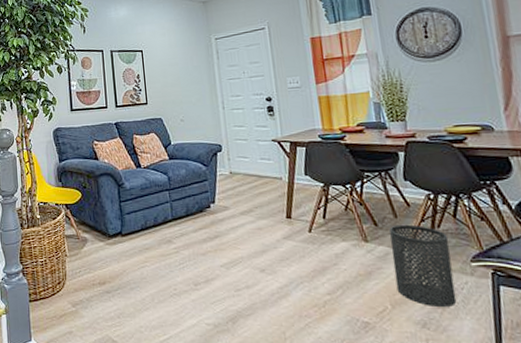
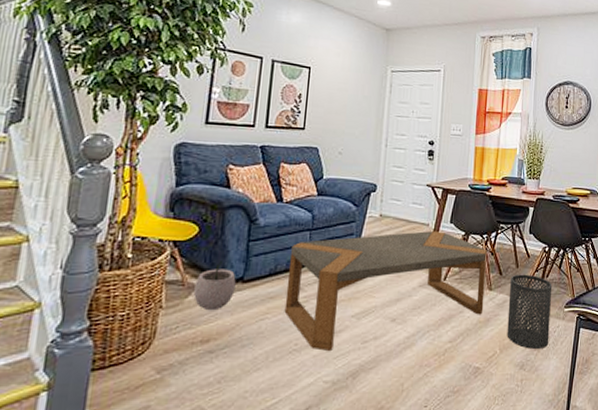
plant pot: none [86,219,117,259] -> present [194,261,236,311]
coffee table: none [156,184,362,296] -> present [284,231,487,351]

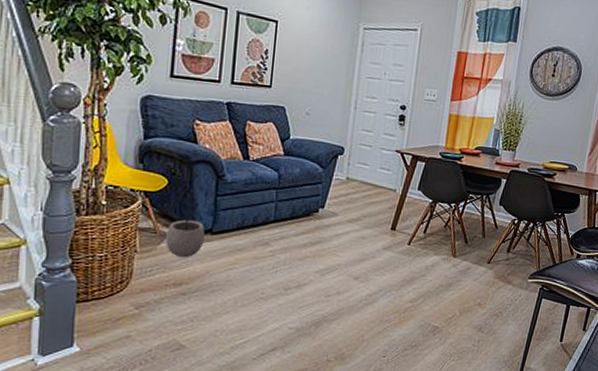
coffee table: present [284,231,487,351] -> none [251,196,454,301]
trash can: present [507,274,553,350] -> none [467,243,518,315]

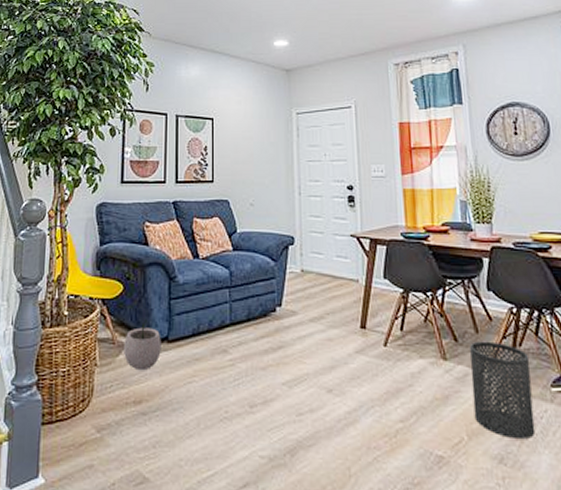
trash can: none [467,243,518,315] -> present [470,341,536,440]

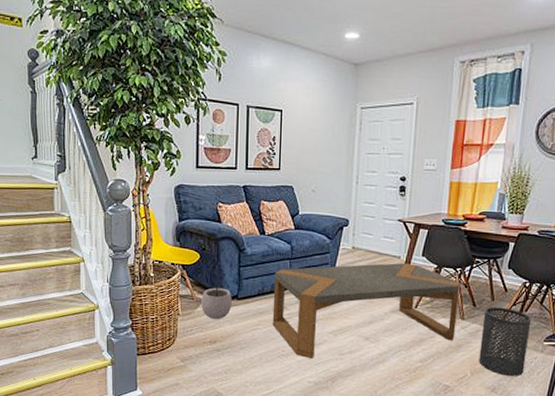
coffee table: none [211,288,439,421] -> present [272,263,460,358]

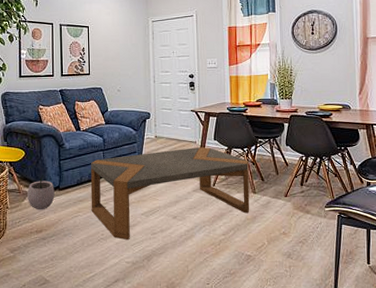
trash can: present [478,306,532,377] -> none [272,179,313,242]

